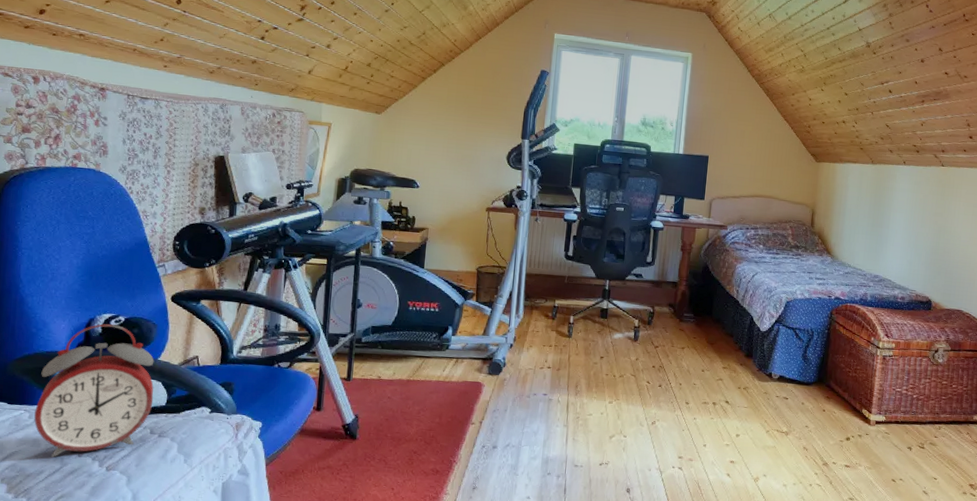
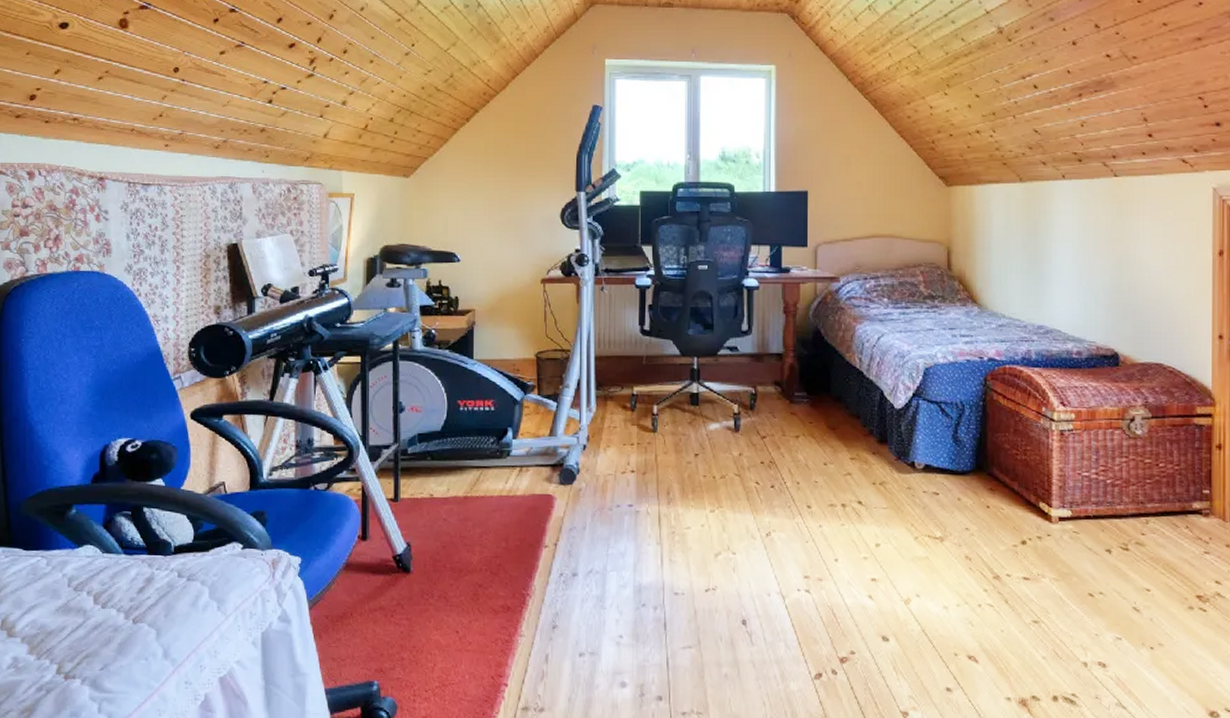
alarm clock: present [34,324,154,457] -> none [52,450,179,610]

